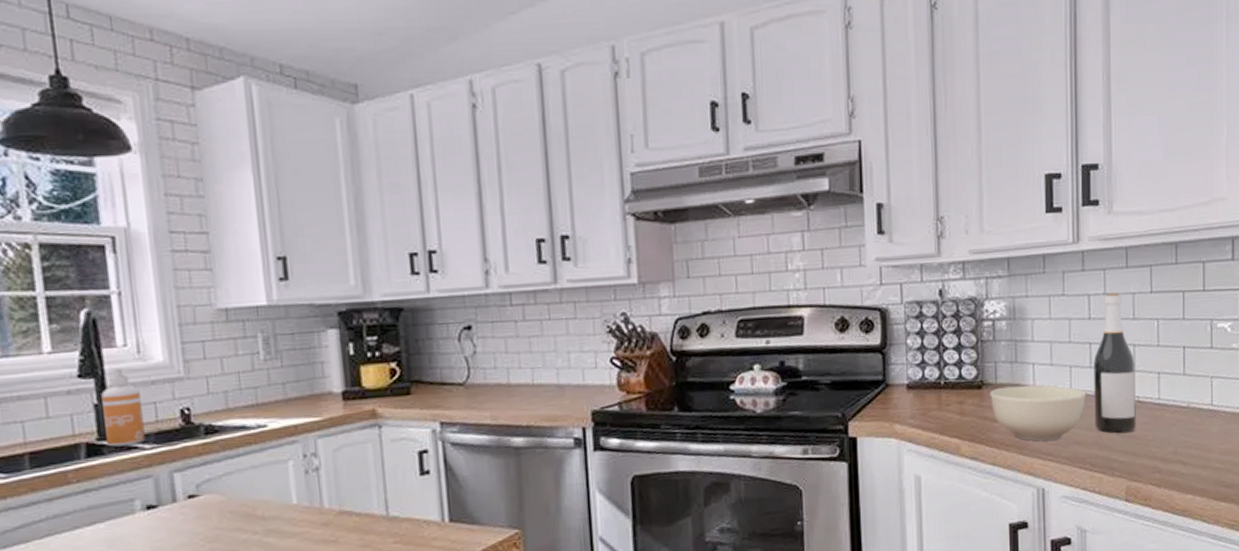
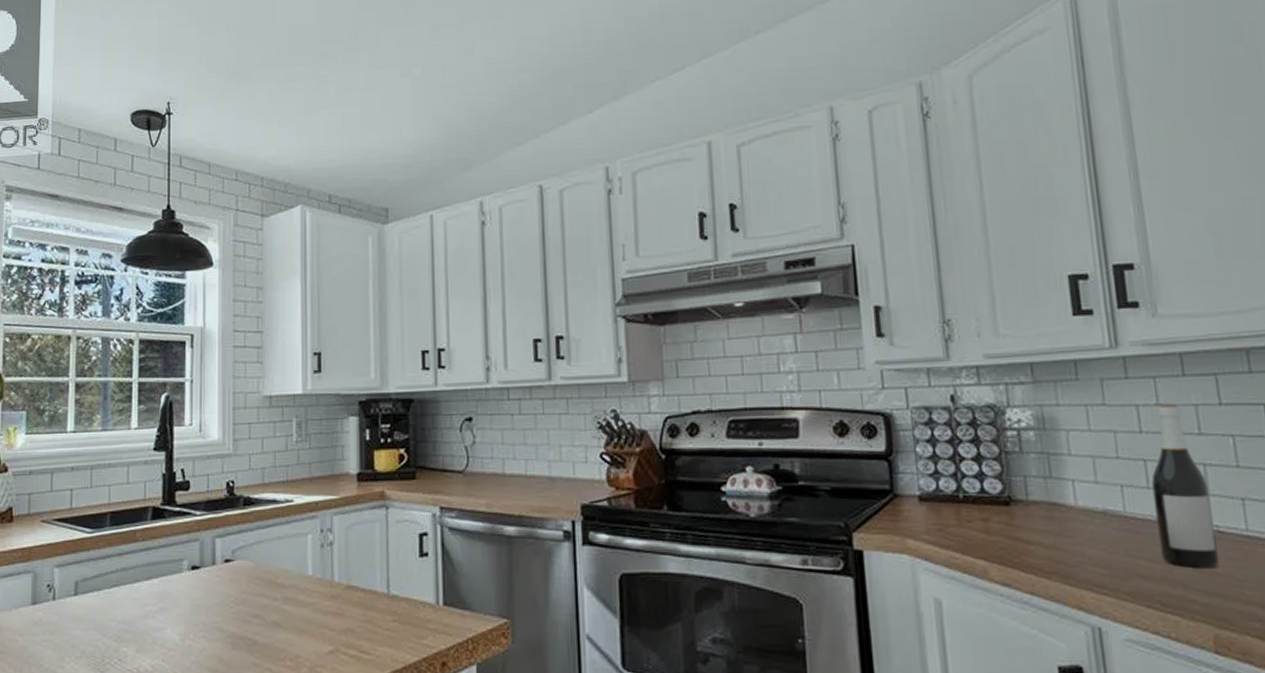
soap dispenser: present [101,366,146,447] -> none [168,443,198,512]
bowl: present [990,385,1087,441] -> none [1020,504,1147,571]

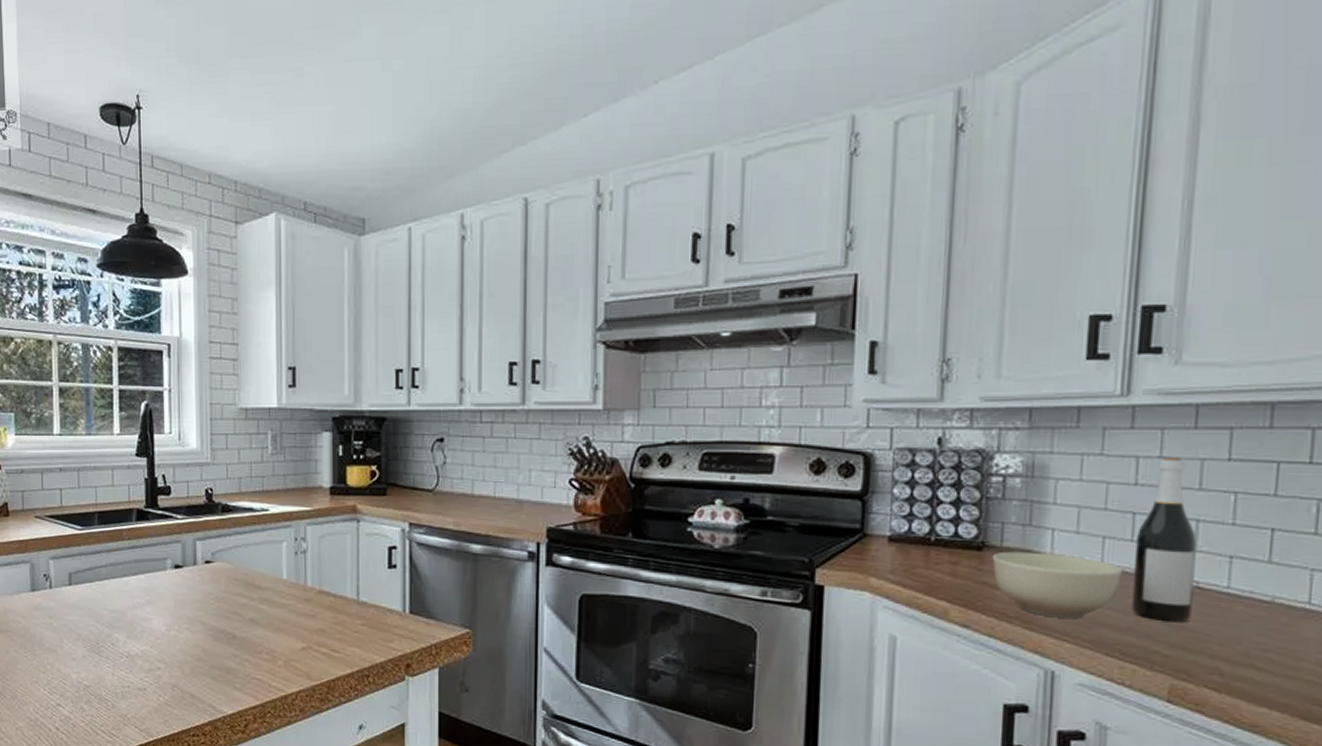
bowl: none [1020,504,1147,571] -> present [992,551,1124,619]

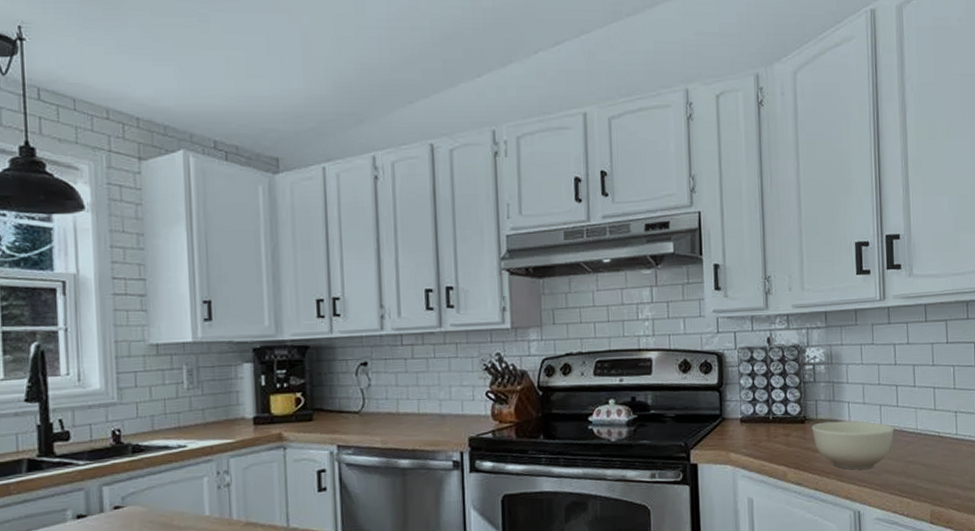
wine bottle: present [1131,457,1197,623] -> none [900,343,938,464]

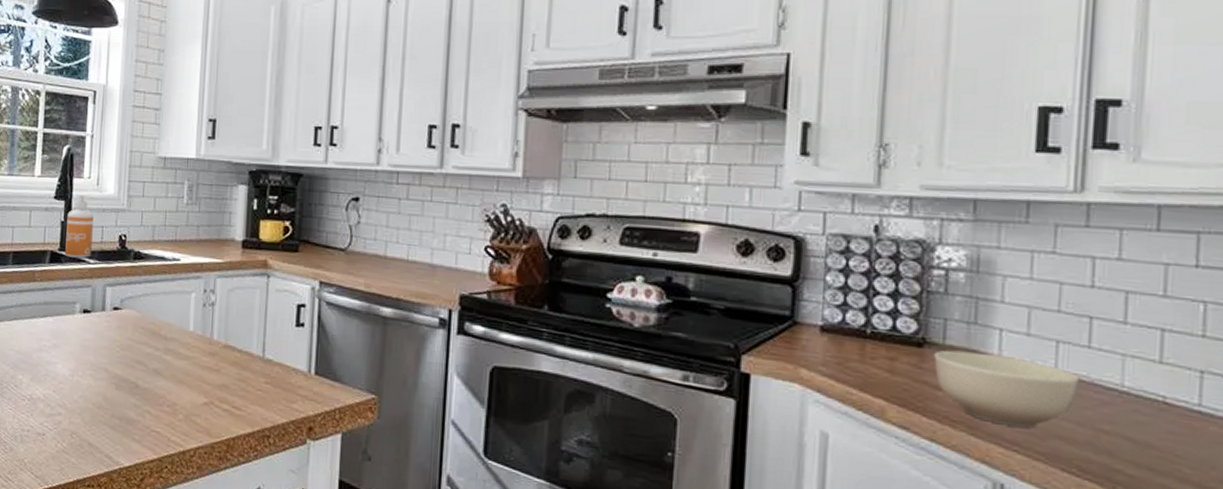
soap dispenser: none [44,393,80,463] -> present [65,194,94,258]

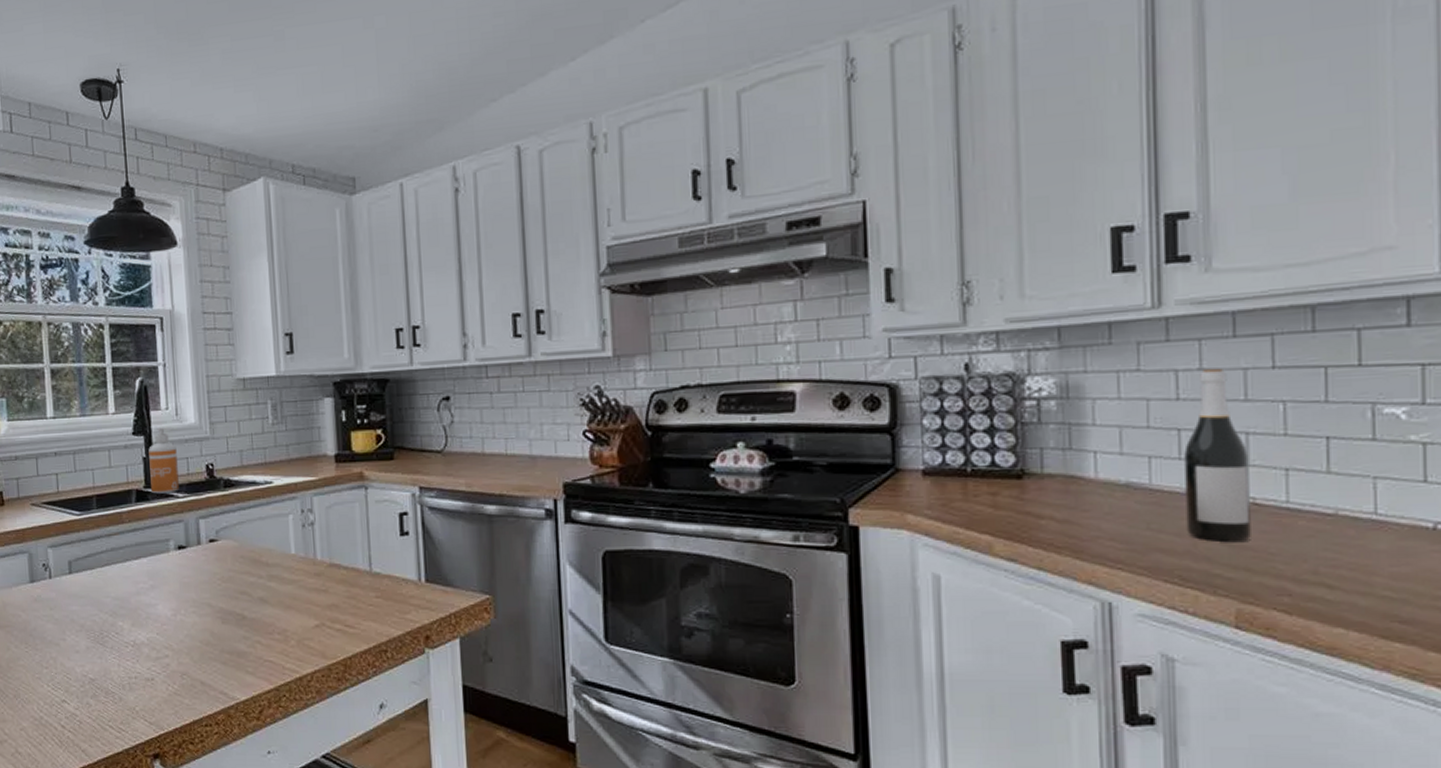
bowl: present [933,350,1080,428] -> none [1033,477,1174,545]
wine bottle: none [1090,259,1163,441] -> present [1184,368,1251,543]

